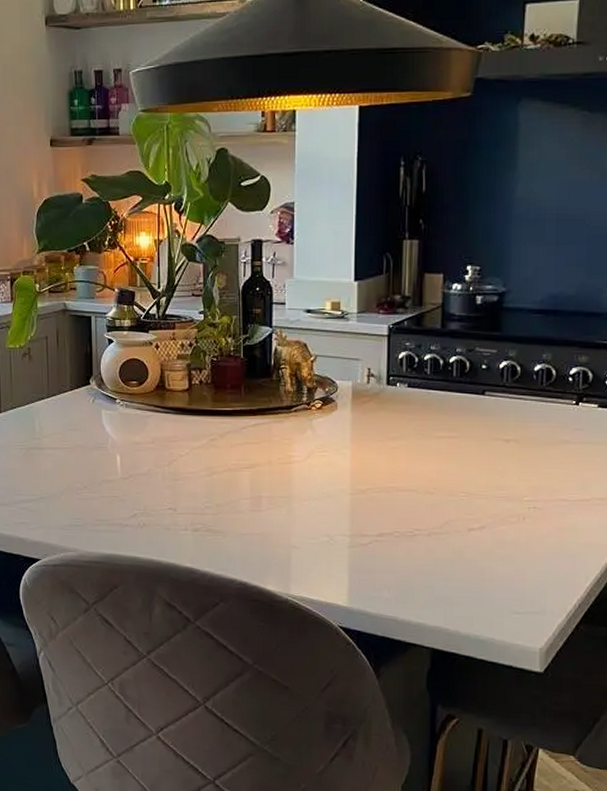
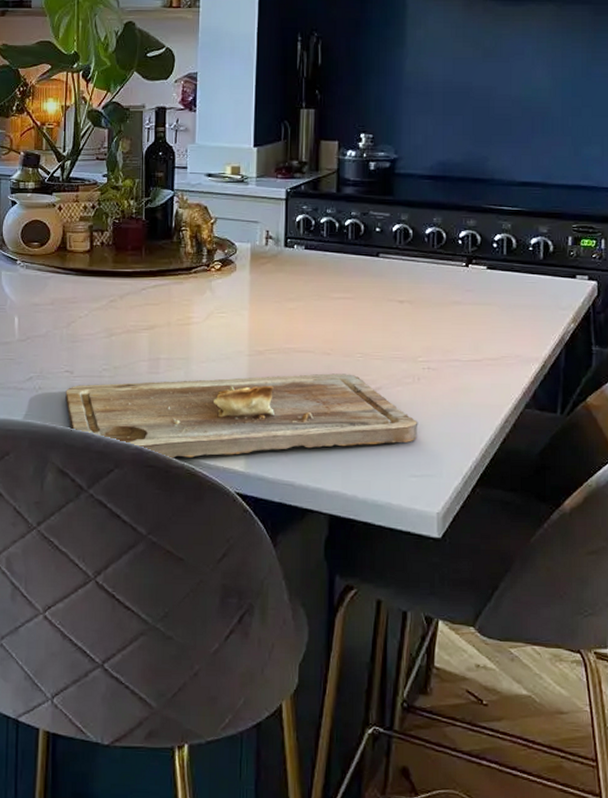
cutting board: none [170,512,523,594] -> present [65,373,418,460]

